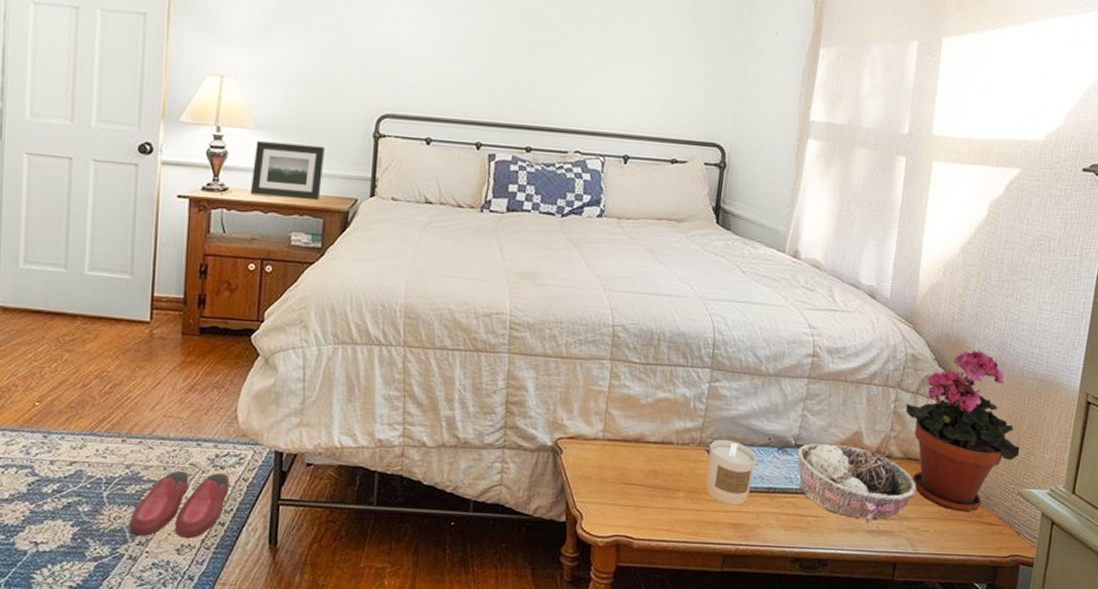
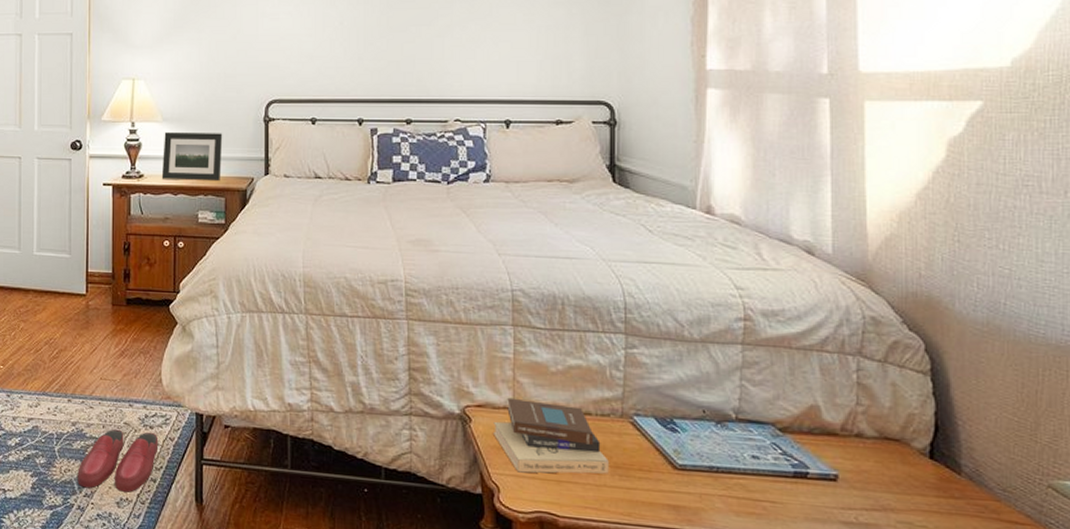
books: none [582,429,684,500] -> present [493,397,609,474]
candle: present [704,440,757,505] -> none [633,411,692,485]
decorative basket: present [797,442,917,524] -> none [740,417,902,514]
potted plant: present [906,349,1020,512] -> none [873,309,1042,506]

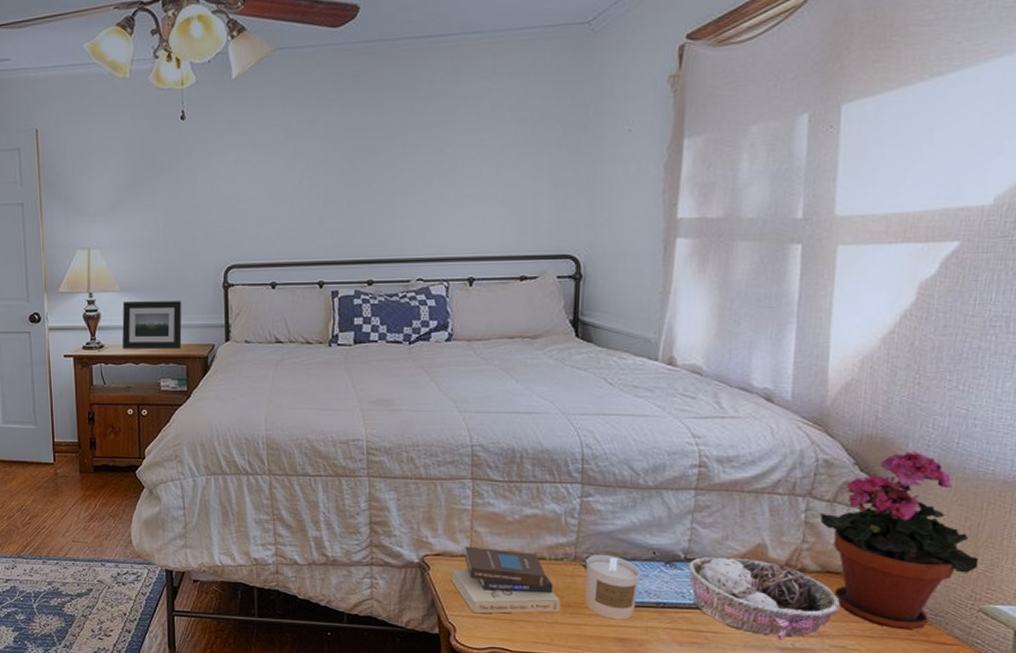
slippers: present [77,428,159,493] -> none [56,586,132,643]
candle: none [633,411,692,485] -> present [583,555,641,620]
decorative basket: none [740,417,902,514] -> present [688,556,840,641]
potted plant: none [873,309,1042,506] -> present [820,450,979,630]

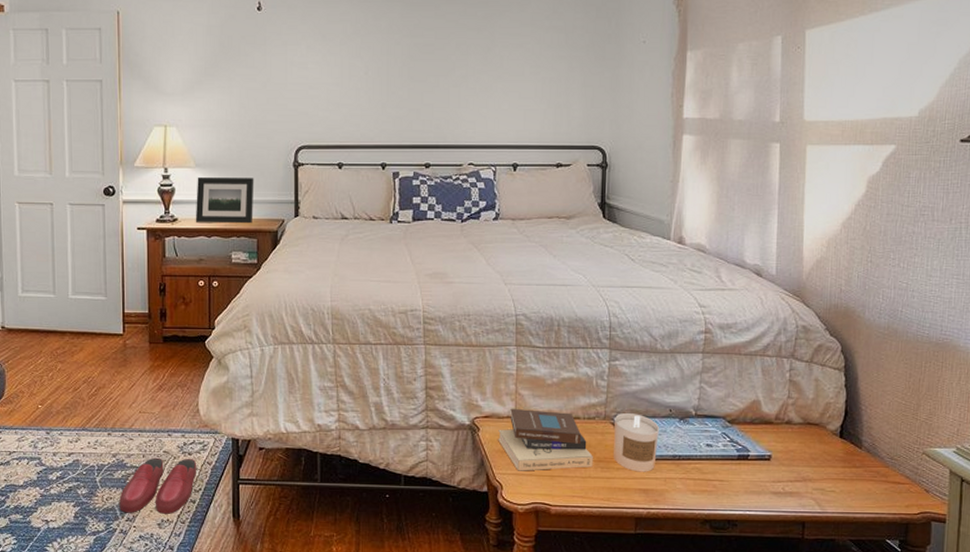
slippers: none [56,586,132,643] -> present [119,457,197,514]
decorative basket: present [688,556,840,641] -> none [698,412,819,486]
potted plant: present [820,450,979,630] -> none [801,317,921,473]

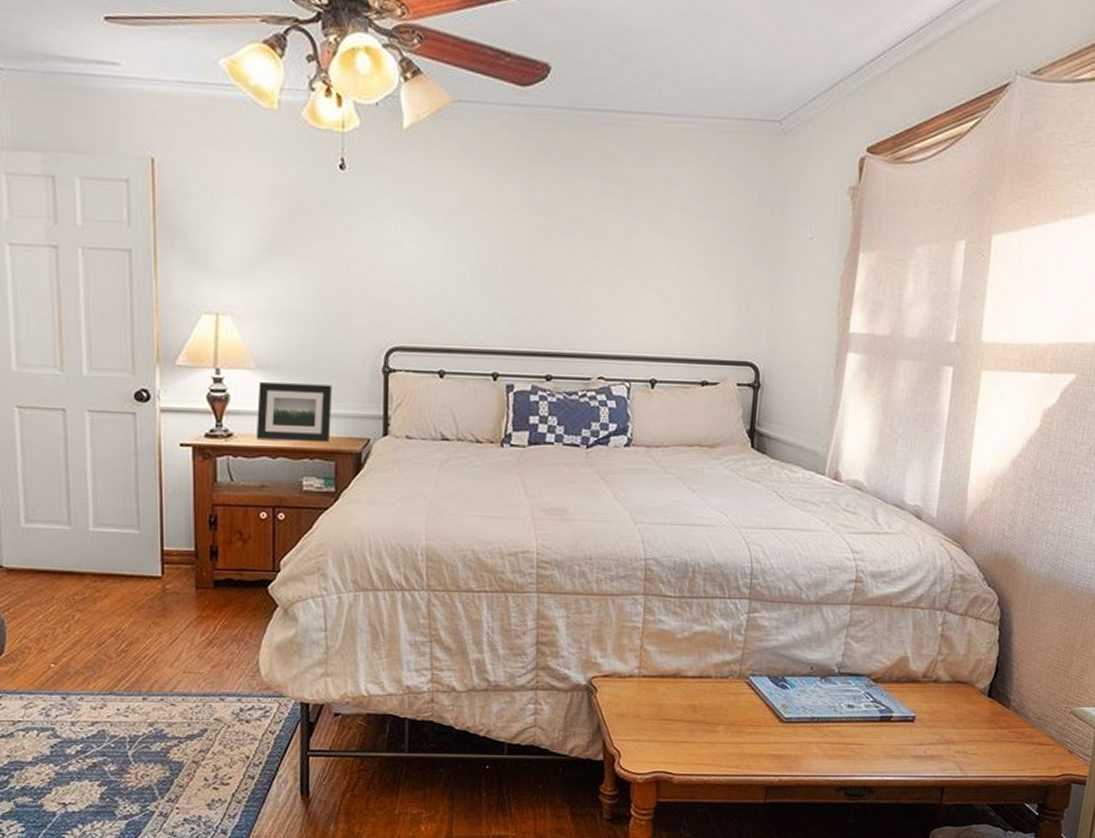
slippers: present [119,457,197,514] -> none [158,726,257,793]
books: present [498,408,593,471] -> none [618,666,724,737]
candle: present [612,413,660,472] -> none [745,671,799,736]

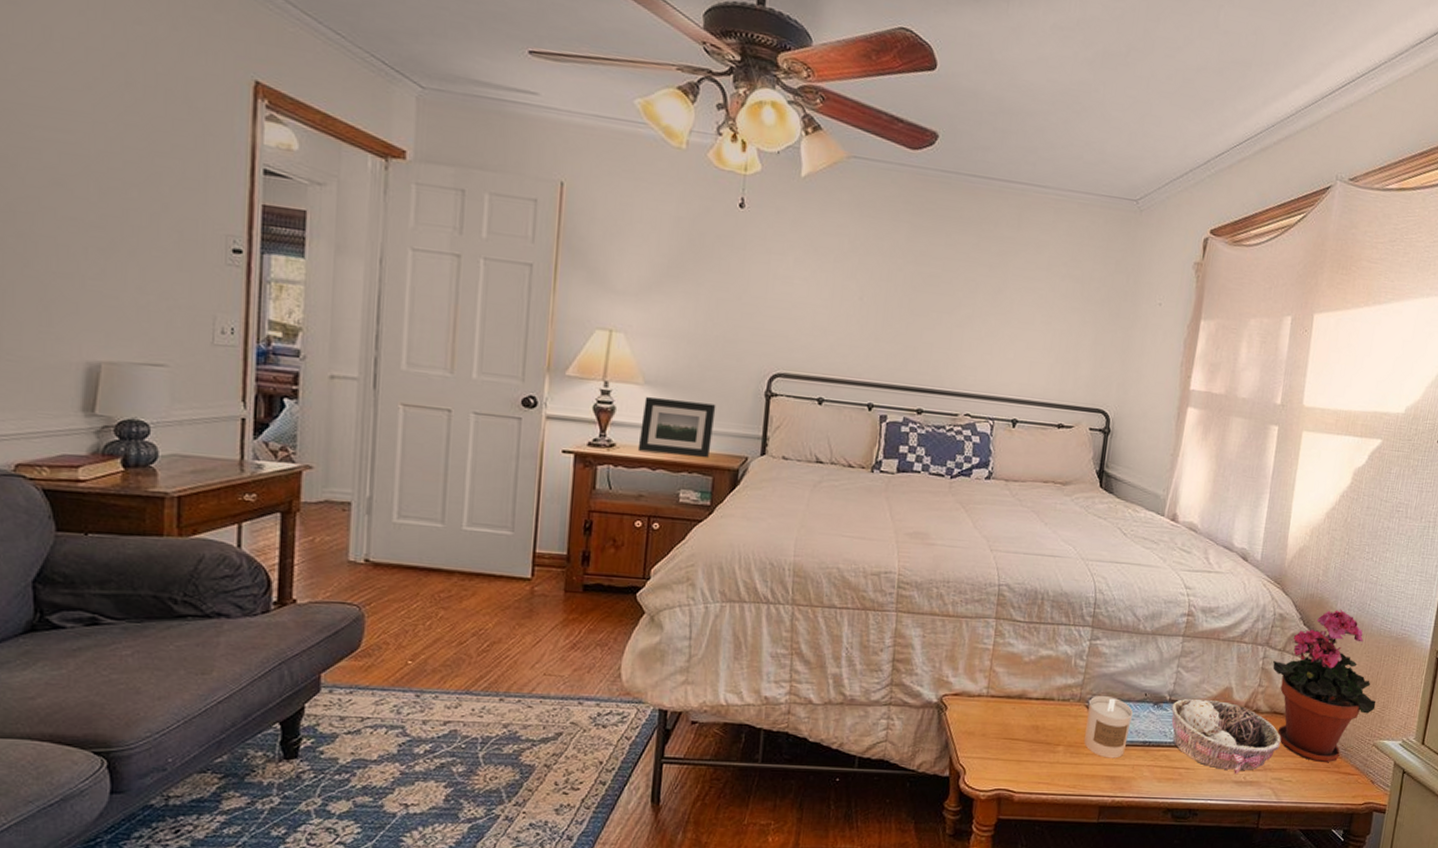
candle: none [745,671,799,736] -> present [1083,696,1134,759]
decorative basket: none [841,670,965,749] -> present [1171,698,1281,775]
potted plant: none [953,566,1074,734] -> present [1273,609,1376,763]

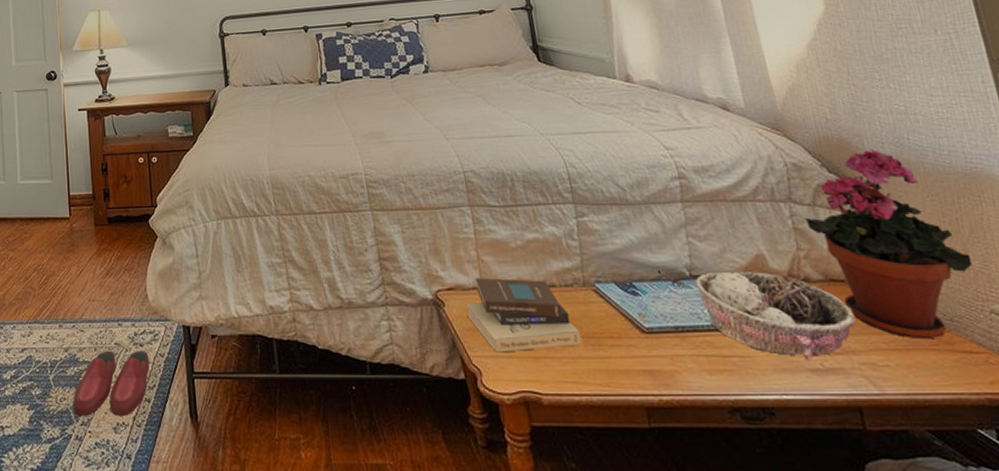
slippers: none [506,729,612,798] -> present [73,350,150,416]
picture frame: present [637,397,716,459] -> none [130,51,186,100]
books: none [966,686,1064,755] -> present [466,277,582,353]
candle: present [1083,696,1134,759] -> none [596,277,656,349]

